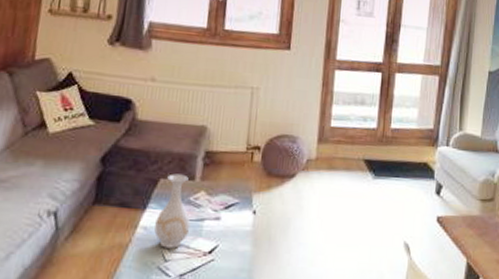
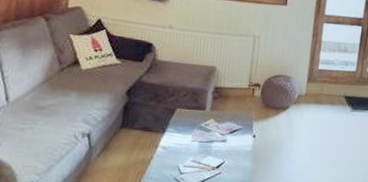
vase: present [154,173,191,249] -> none [172,104,202,164]

